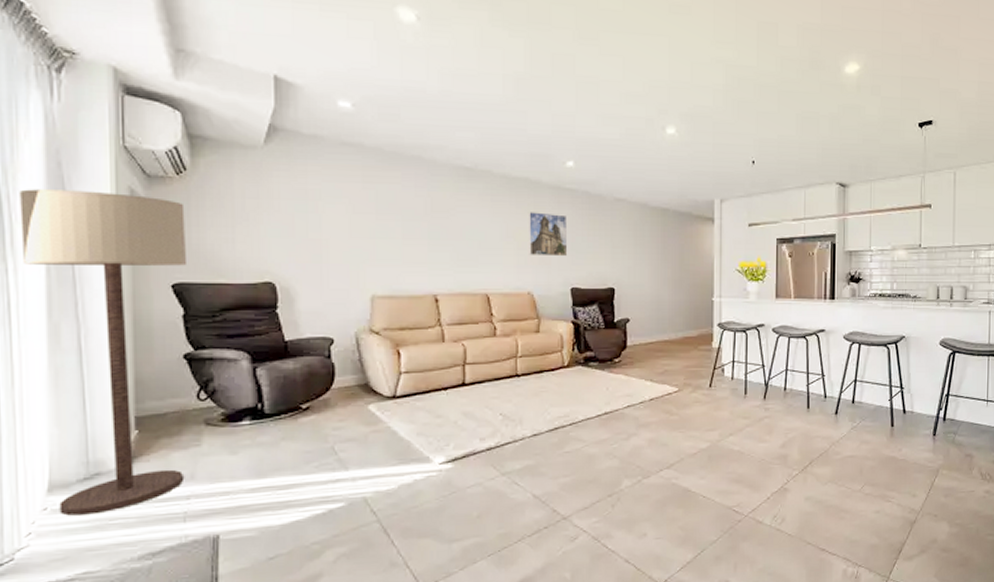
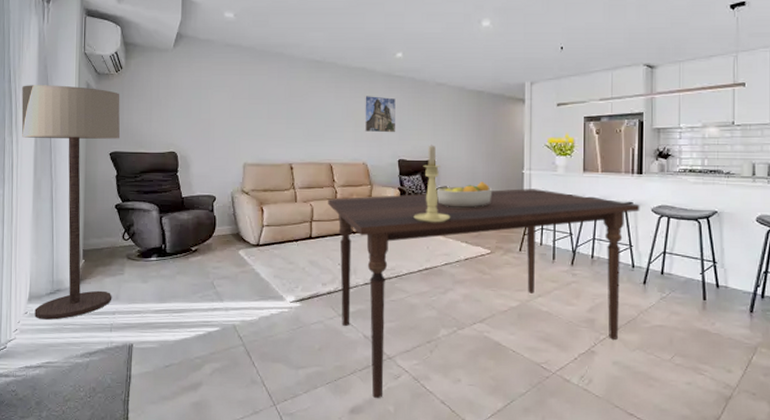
dining table: none [485,318,832,567] -> present [328,189,640,399]
candle holder: none [590,270,633,360] -> present [413,145,451,223]
fruit bowl: none [616,311,680,343] -> present [436,182,493,209]

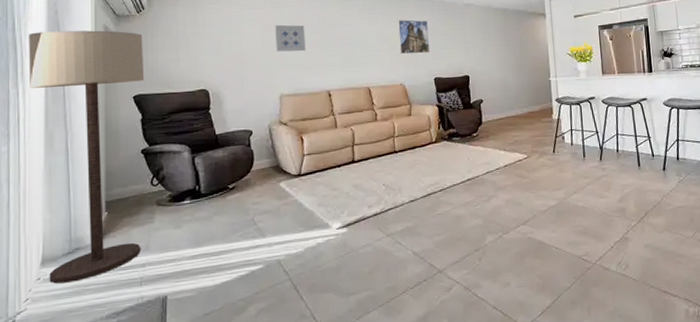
wall art: none [242,92,271,122] -> present [275,24,306,52]
dining table: present [328,189,640,399] -> none [368,94,654,315]
candle holder: present [413,145,451,223] -> none [453,61,488,135]
fruit bowl: present [436,182,493,209] -> none [472,92,524,119]

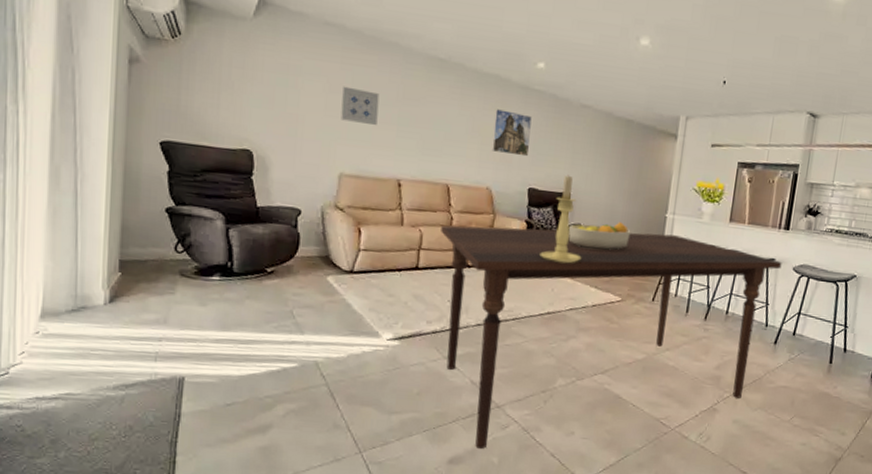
floor lamp: present [28,30,144,284] -> none [32,37,177,344]
dining table: none [368,94,654,315] -> present [441,225,782,450]
candle holder: none [453,61,488,135] -> present [540,175,582,264]
fruit bowl: none [472,92,524,119] -> present [568,222,631,251]

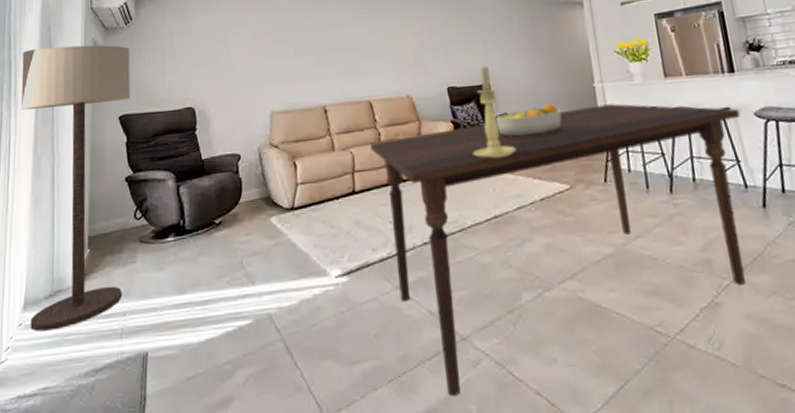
floor lamp: none [32,37,177,344] -> present [21,45,130,331]
wall art: present [340,86,380,126] -> none [265,30,298,62]
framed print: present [492,109,532,157] -> none [402,17,441,60]

